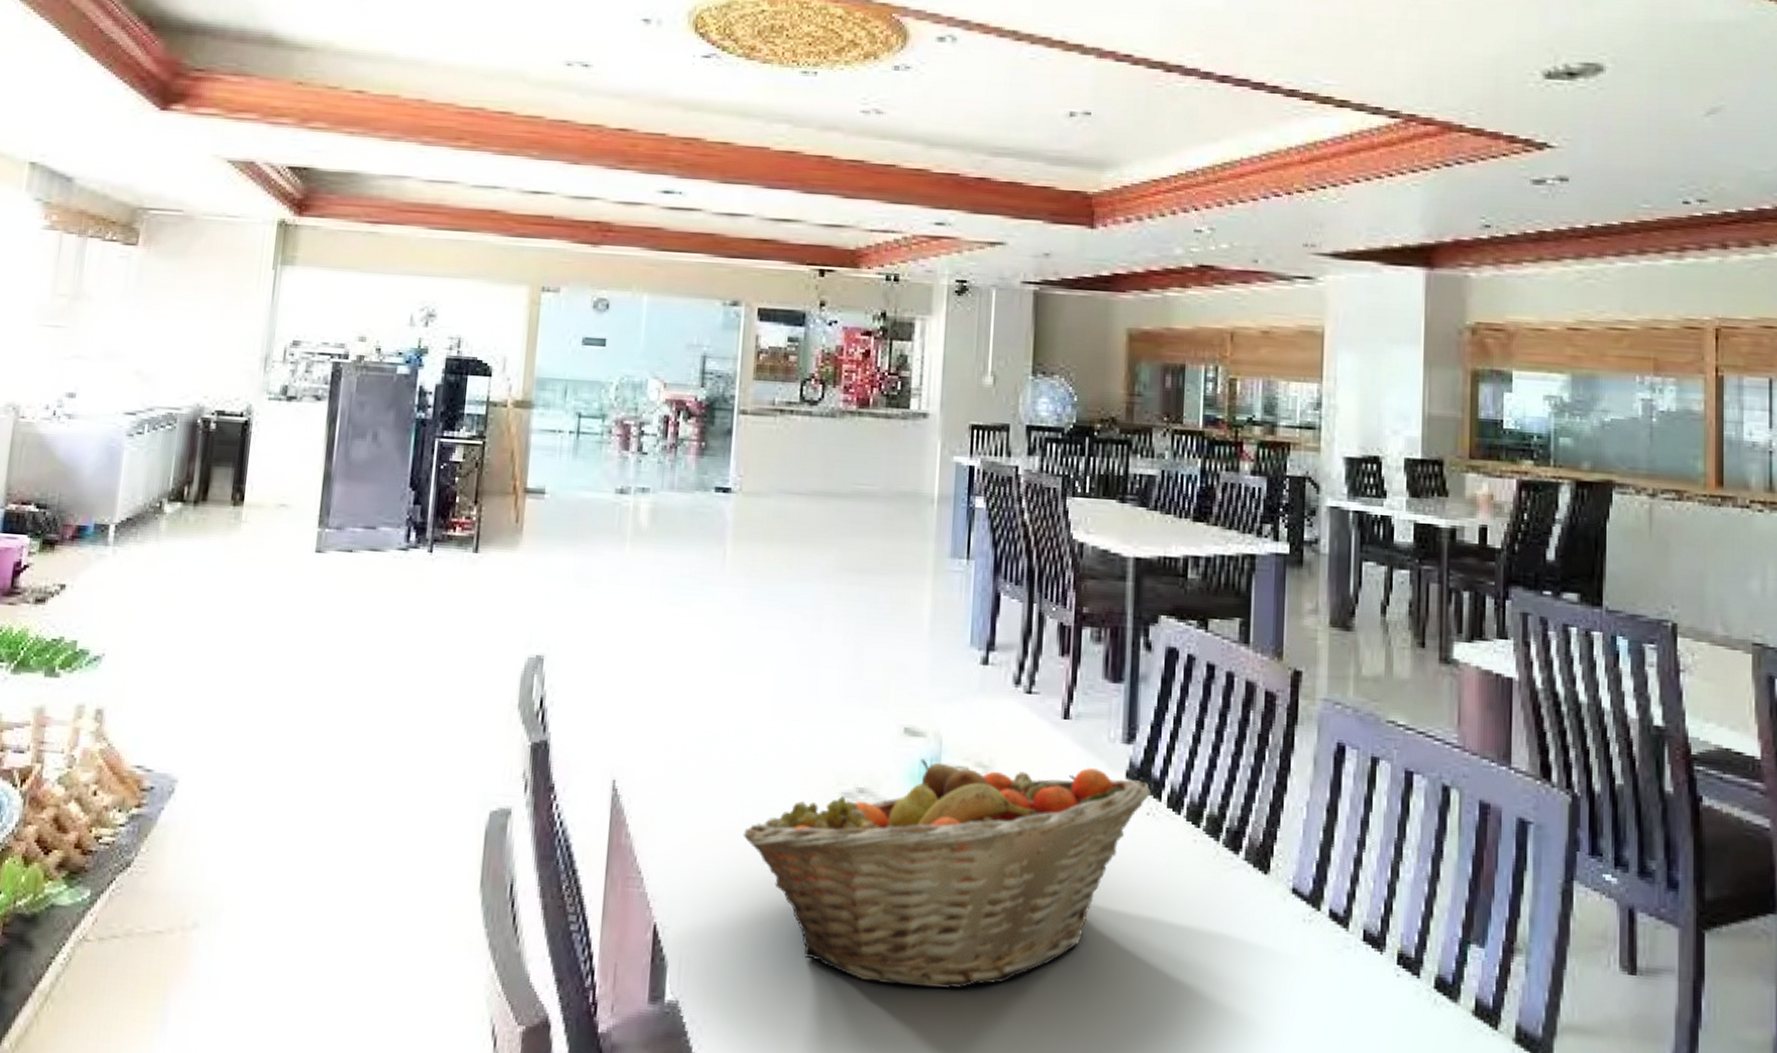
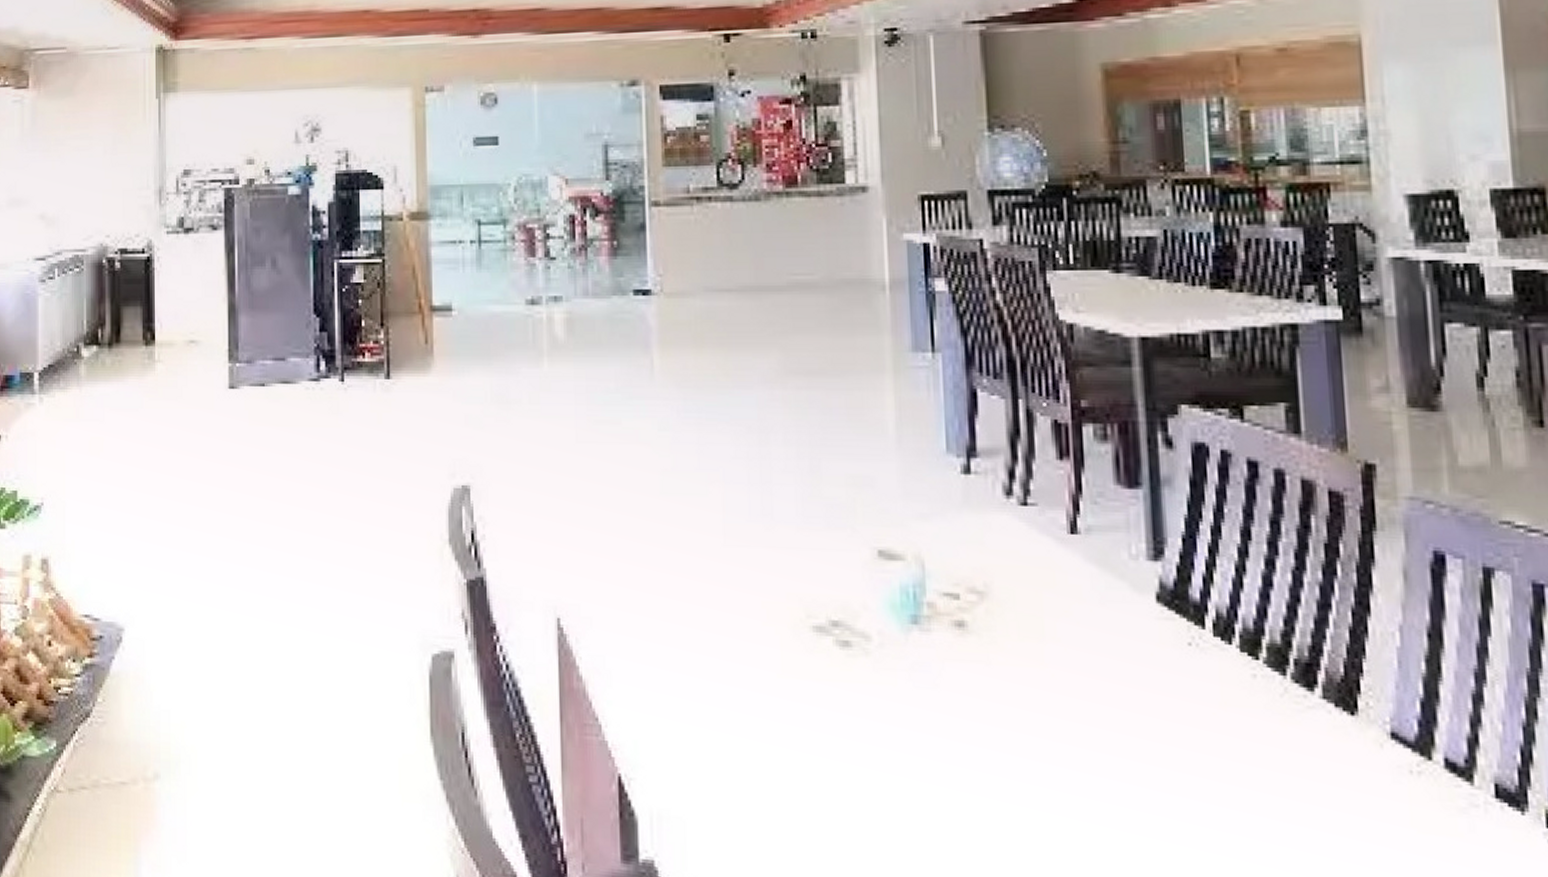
fruit basket: present [743,758,1151,989] -> none [705,585,1191,851]

